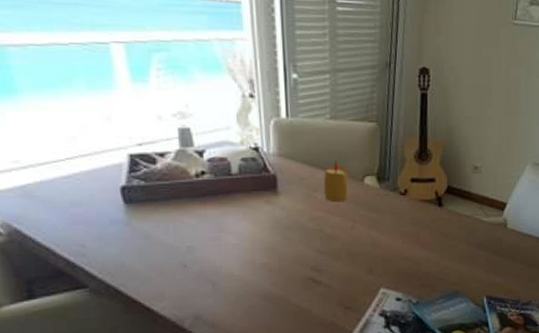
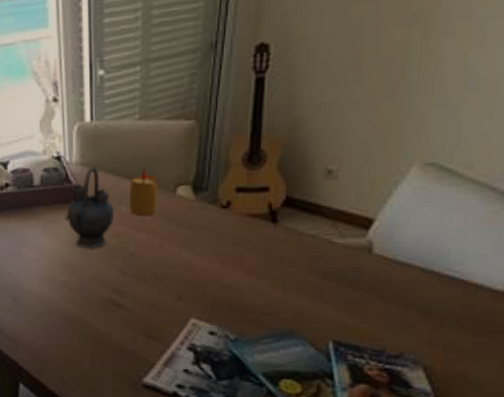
teapot: none [264,158,312,232] -> present [65,167,115,249]

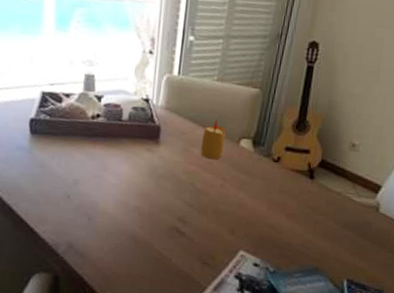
teapot: present [65,167,115,249] -> none [145,112,189,182]

